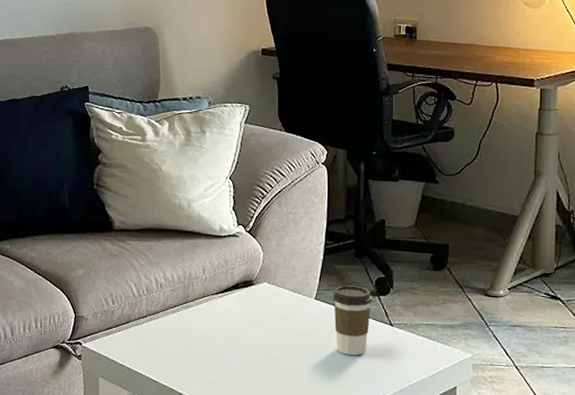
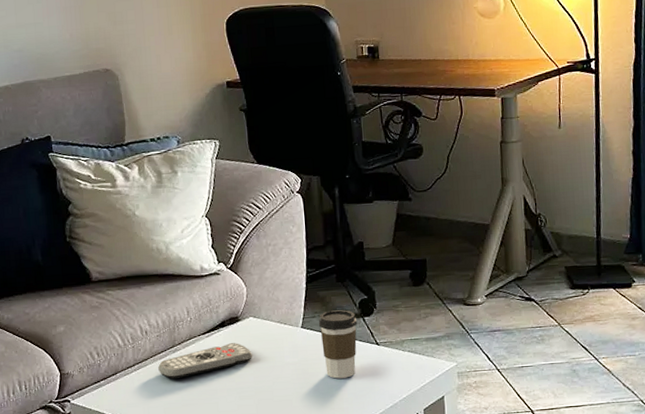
remote control: none [170,306,263,335] -> present [158,343,252,379]

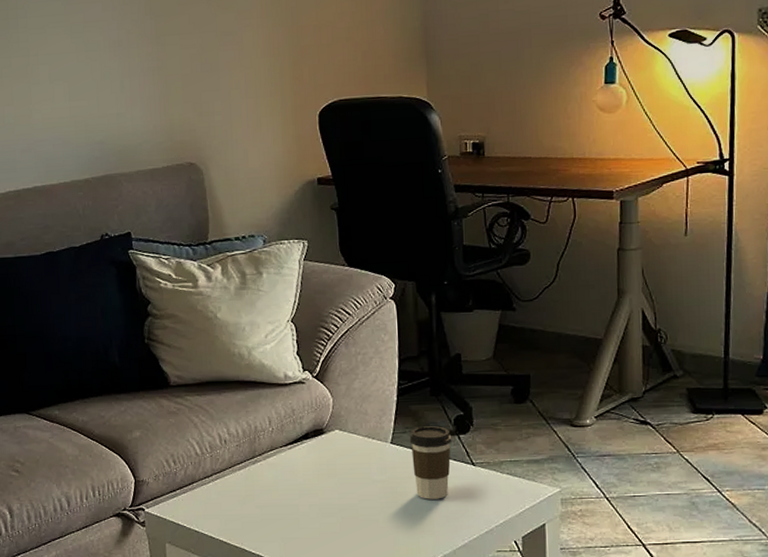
remote control: present [158,343,252,379] -> none [237,456,337,491]

